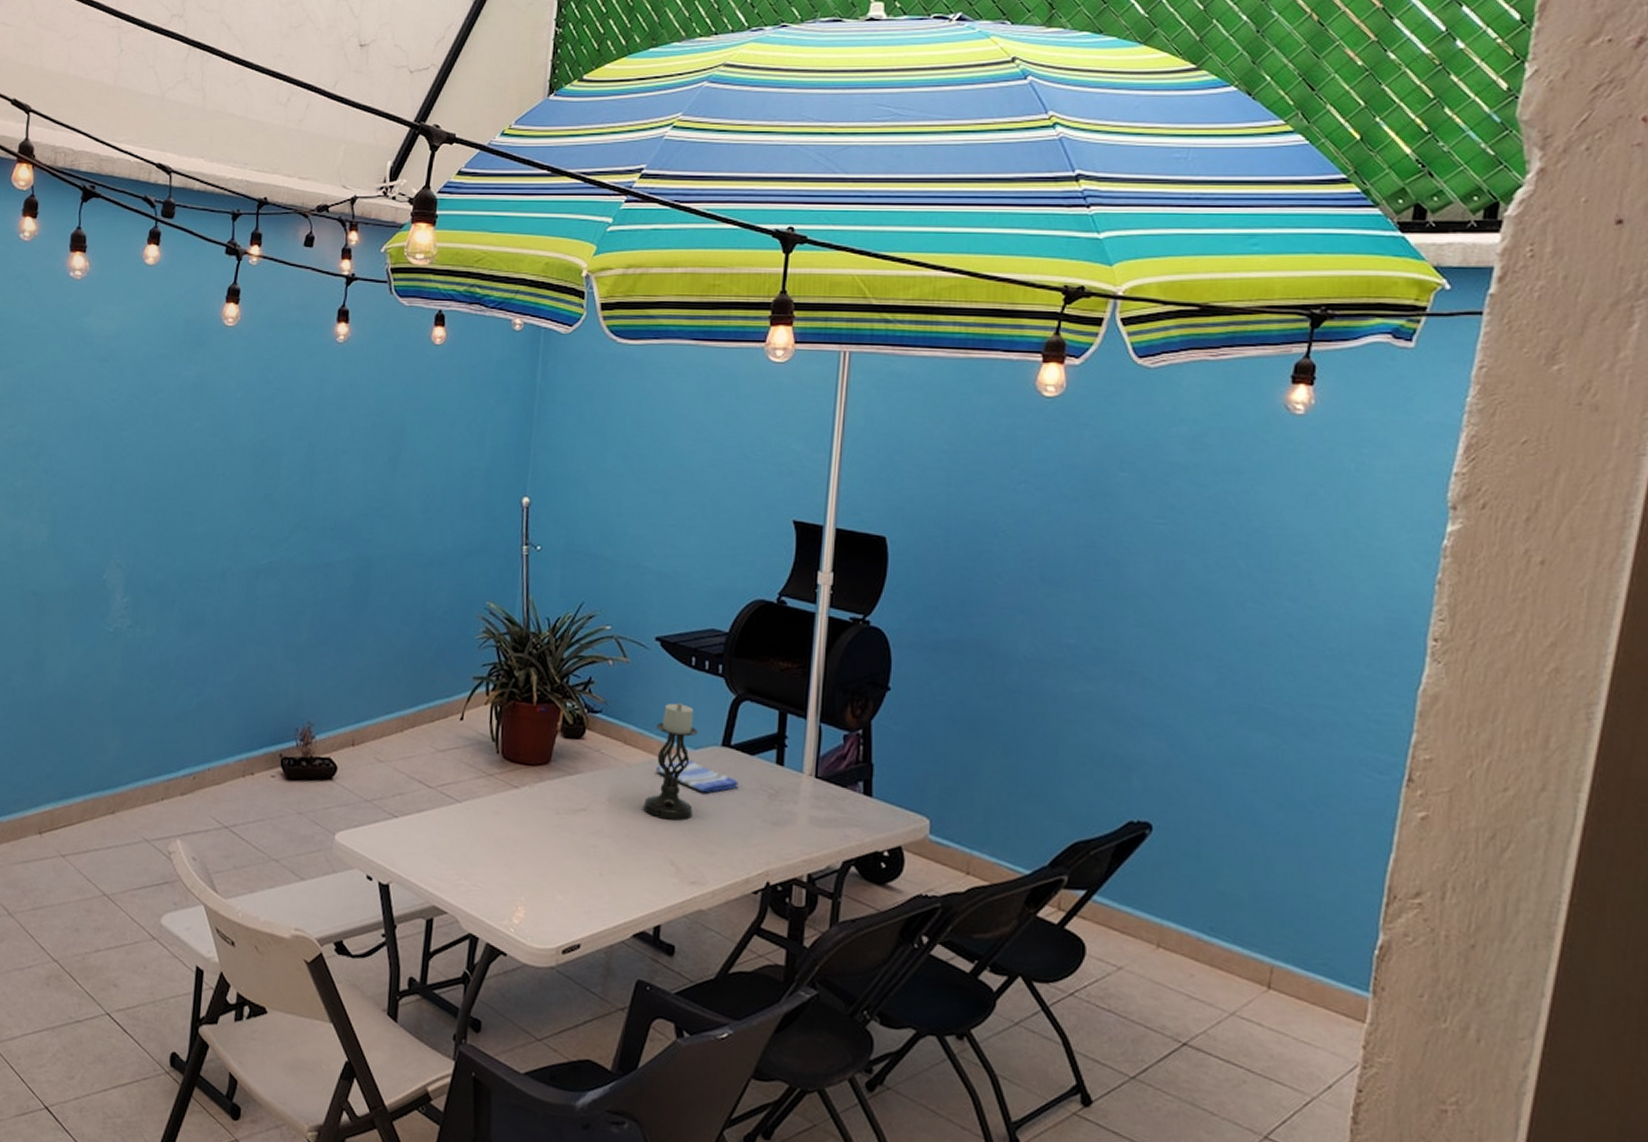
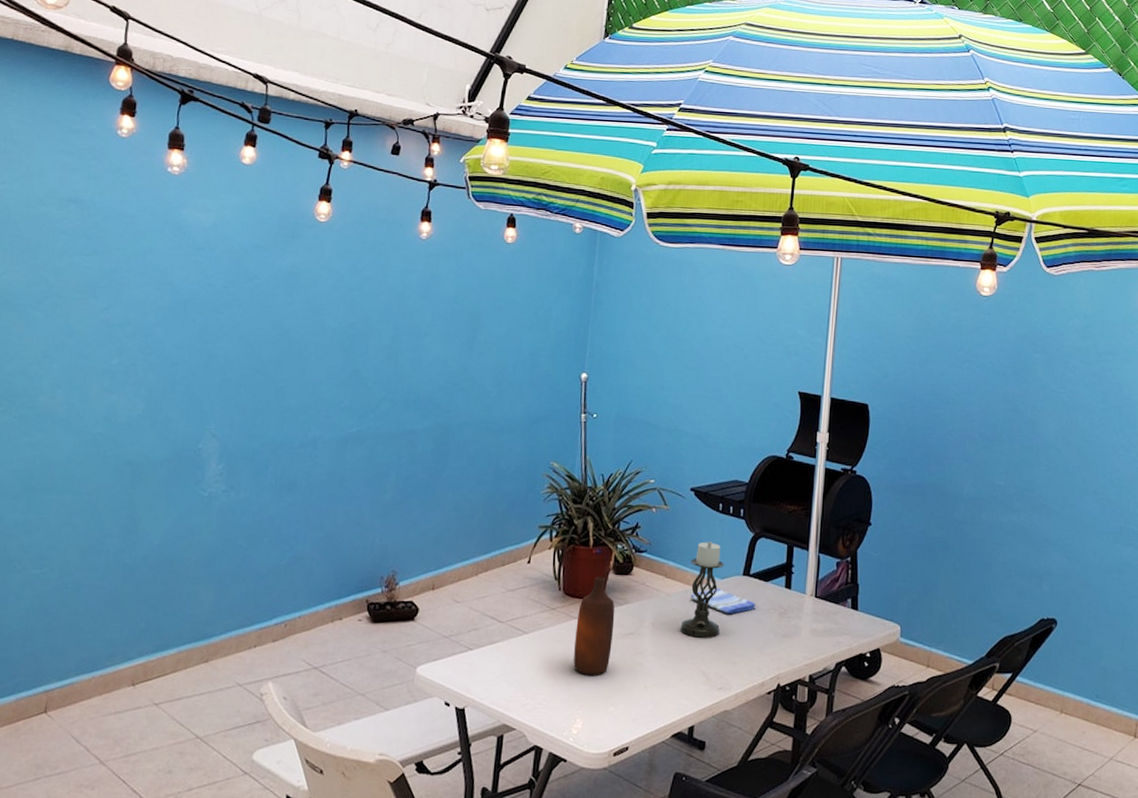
bottle: none [514,739,564,857] -> present [573,576,615,675]

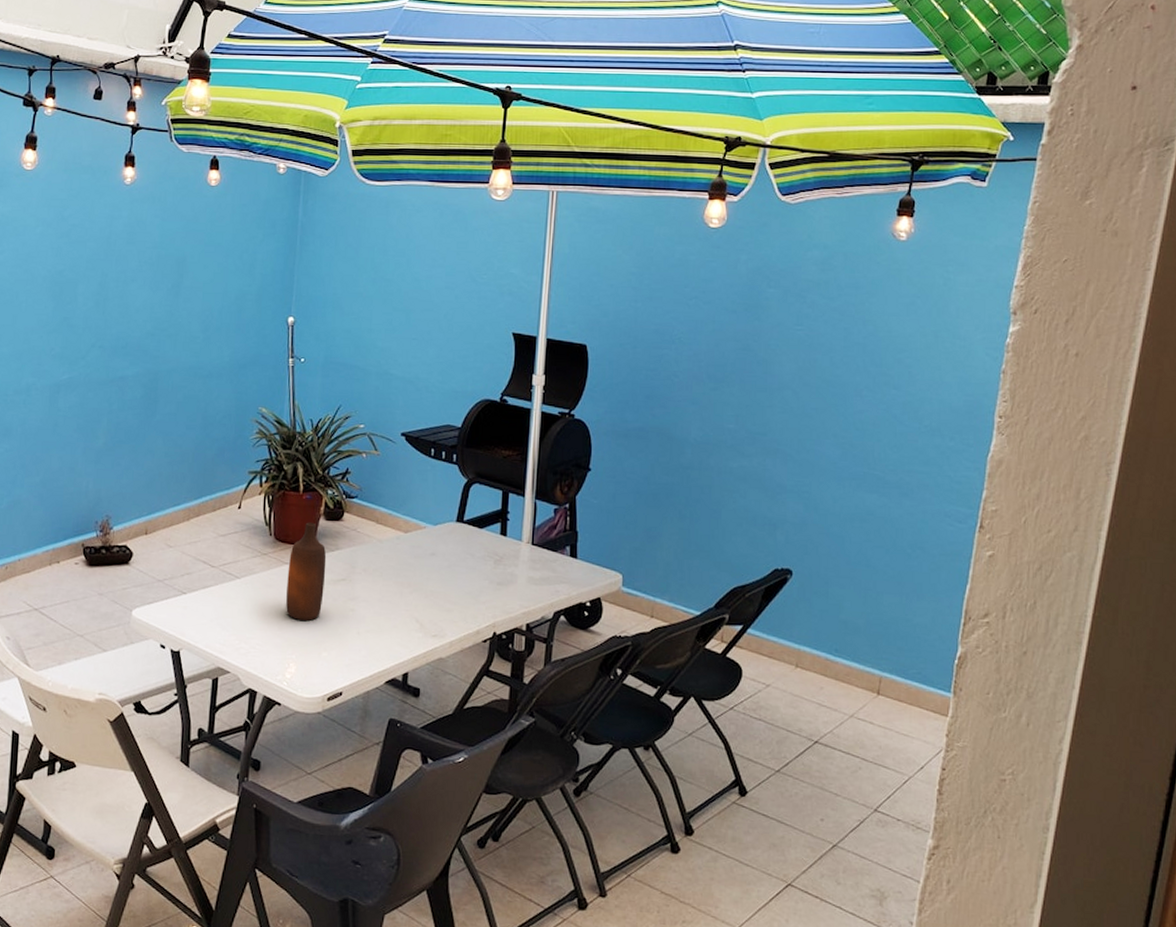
candle holder: present [680,541,724,638] -> none [393,486,437,585]
dish towel: present [690,588,756,615] -> none [402,535,470,561]

